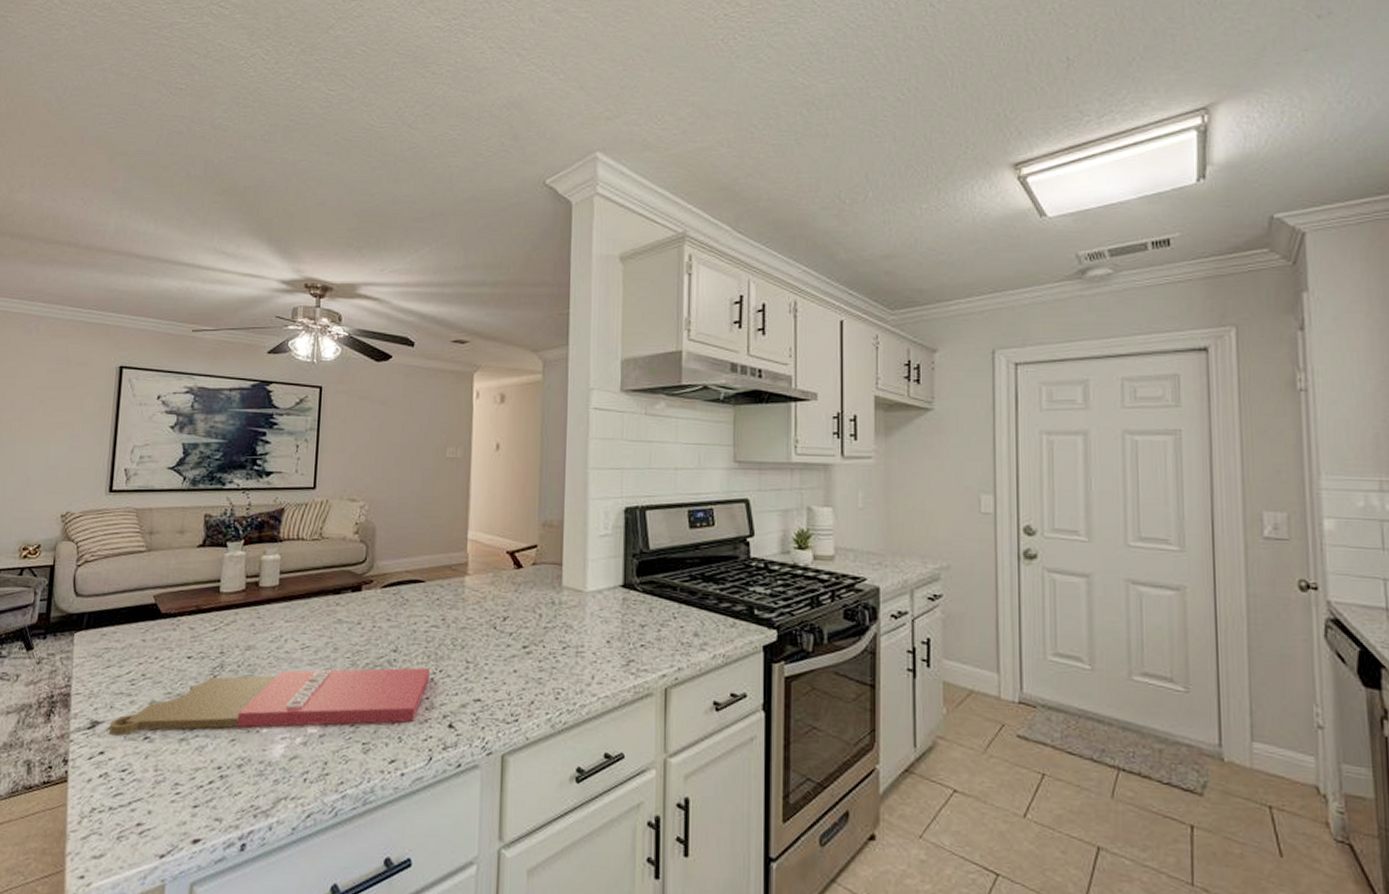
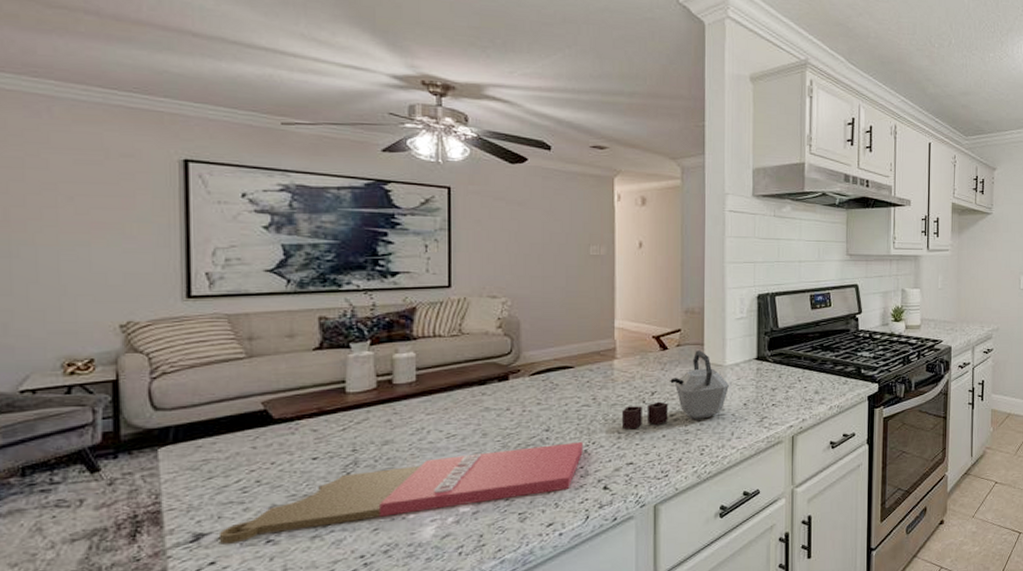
kettle: none [470,571,590,660] -> present [621,350,729,430]

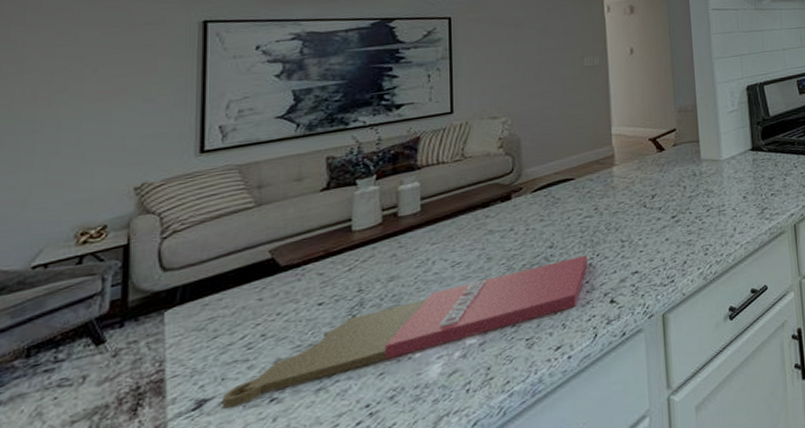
kettle: present [621,350,729,430] -> none [623,147,727,237]

